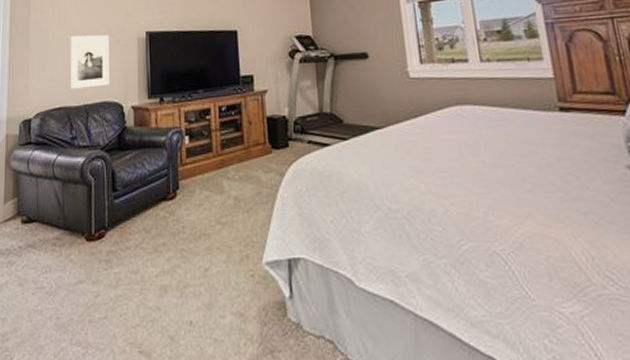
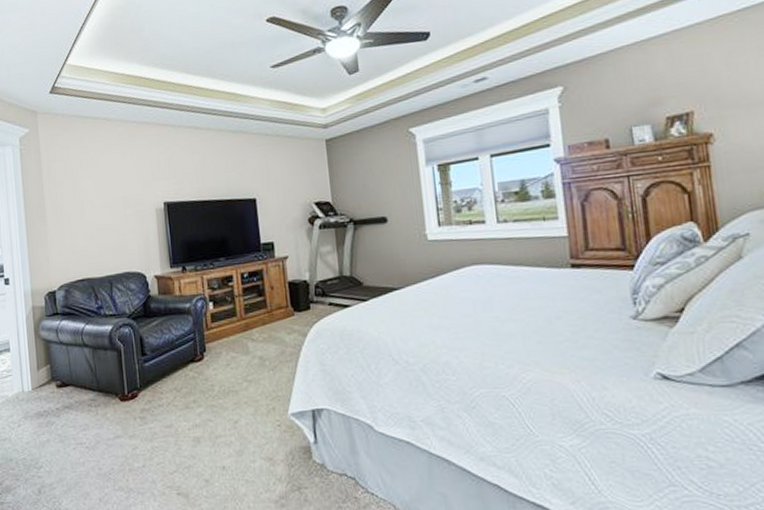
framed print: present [69,34,109,89] -> none [87,206,131,261]

